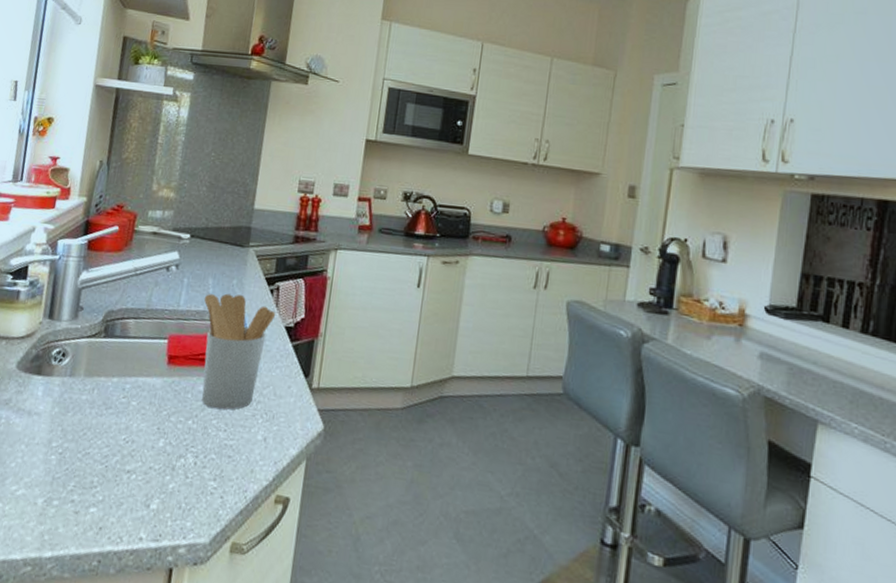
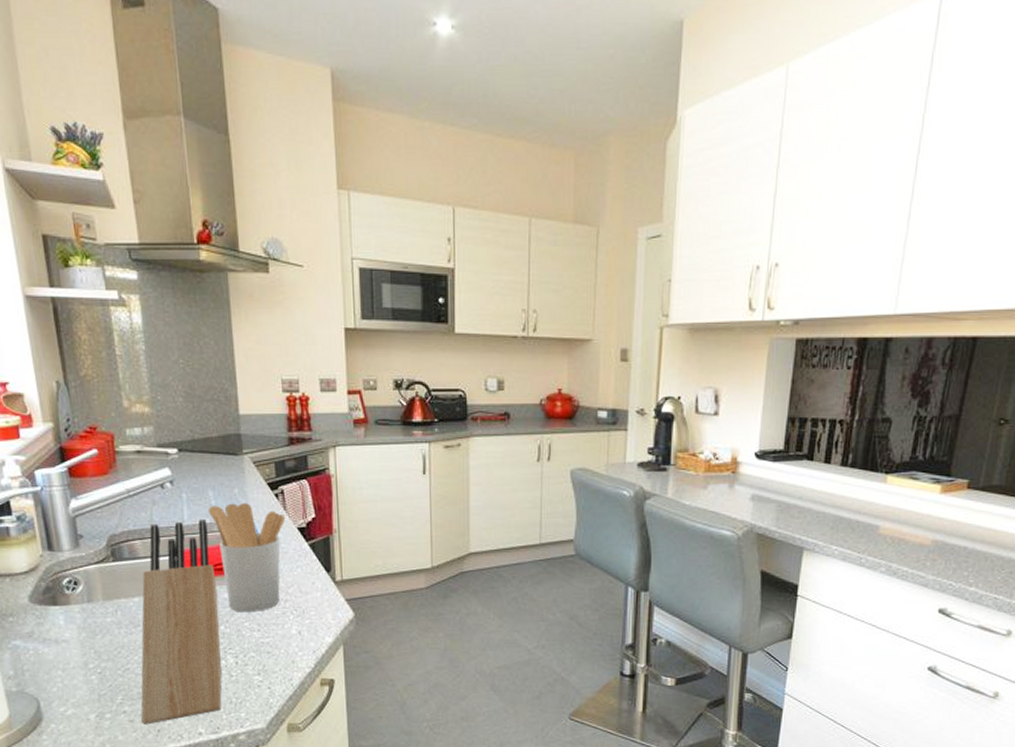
knife block: none [86,304,201,520] -> present [141,520,222,725]

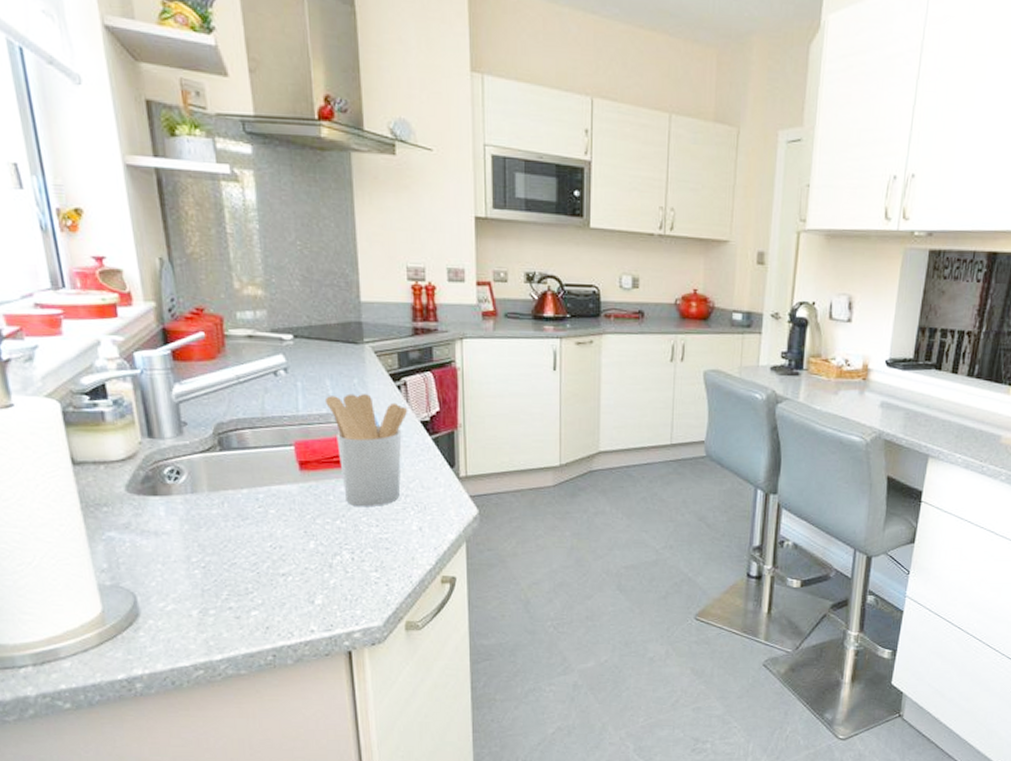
knife block: present [141,520,222,725] -> none [248,410,337,621]

